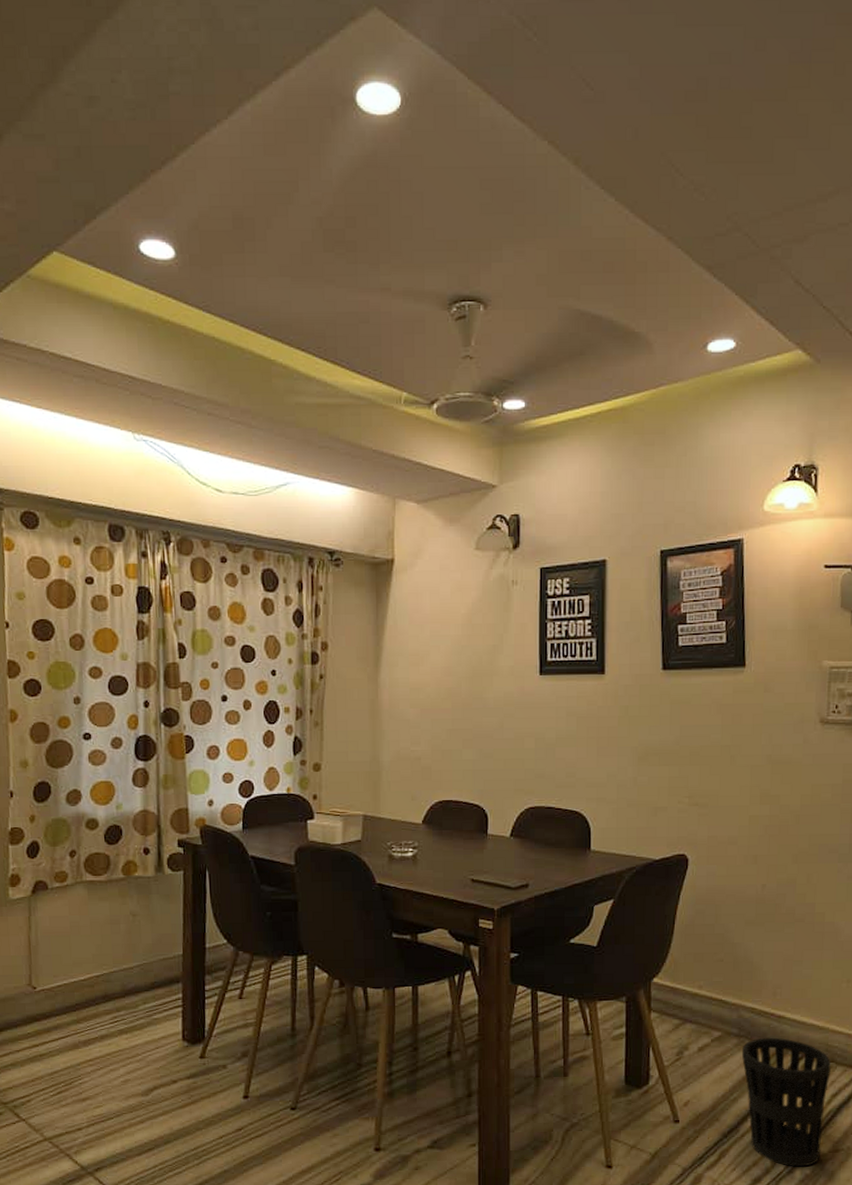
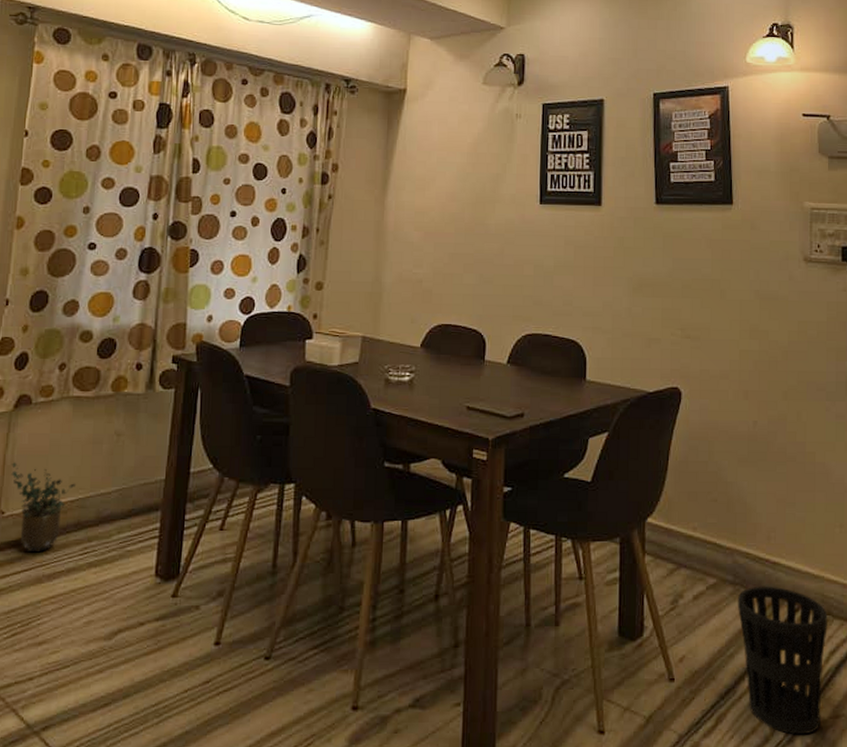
potted plant: none [37,943,100,1021] -> present [11,462,77,551]

